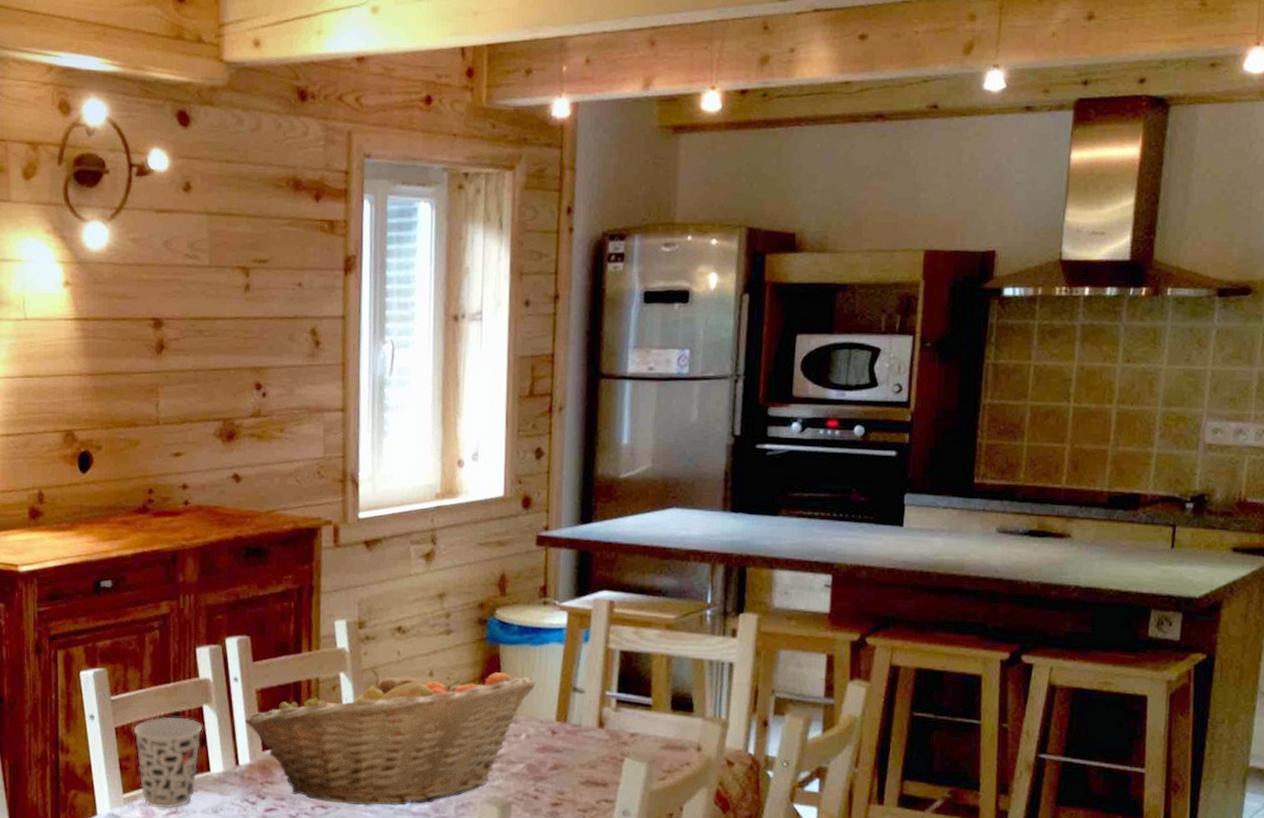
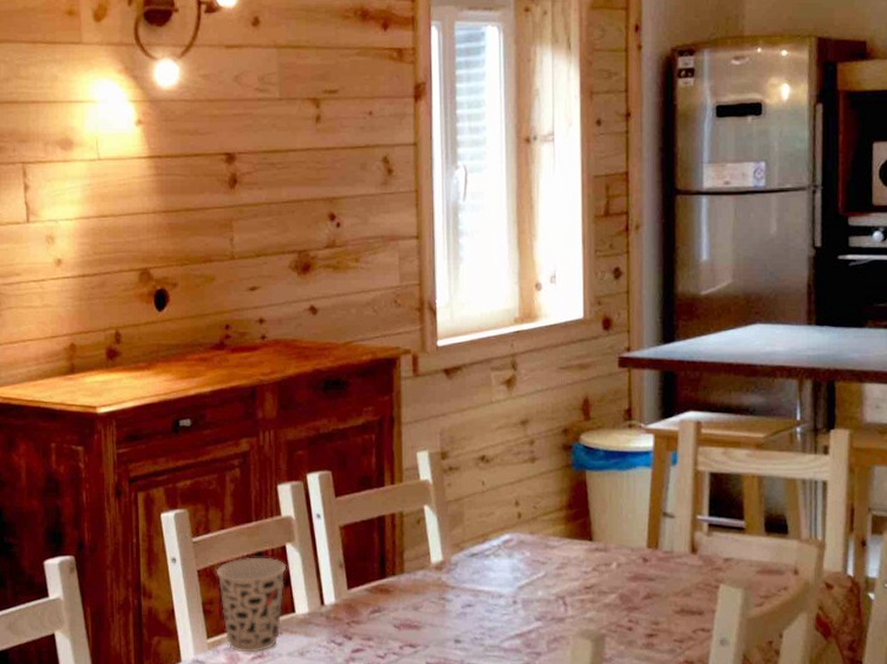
fruit basket: present [244,669,536,806] -> none [328,500,625,643]

